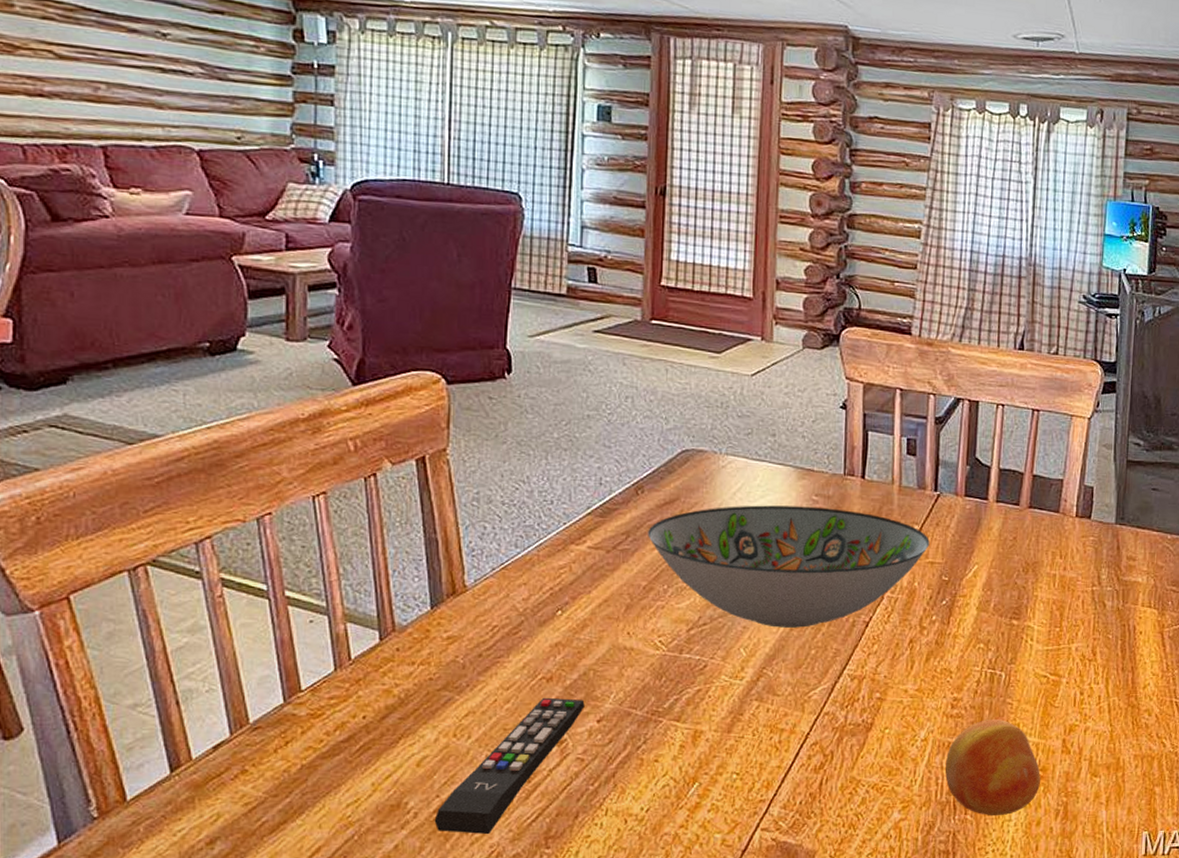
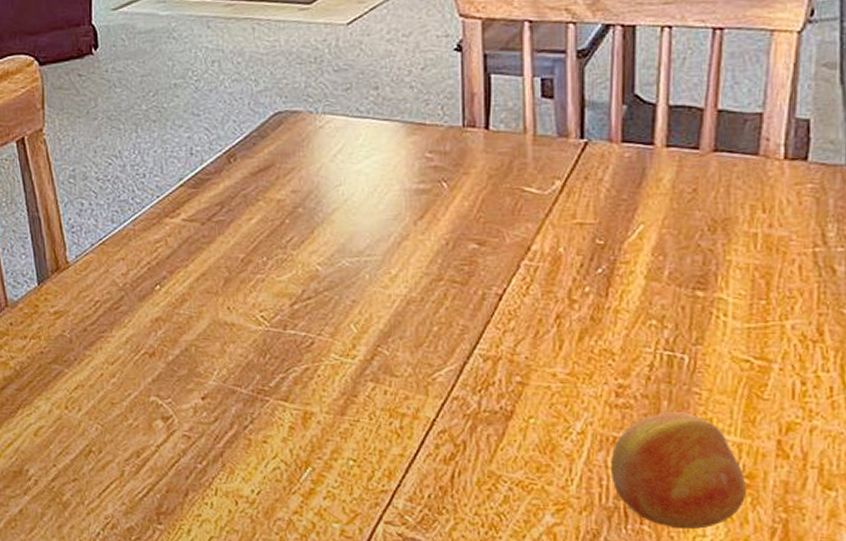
remote control: present [434,697,585,835] -> none [52,372,188,506]
decorative bowl: present [648,505,930,628] -> none [243,165,577,301]

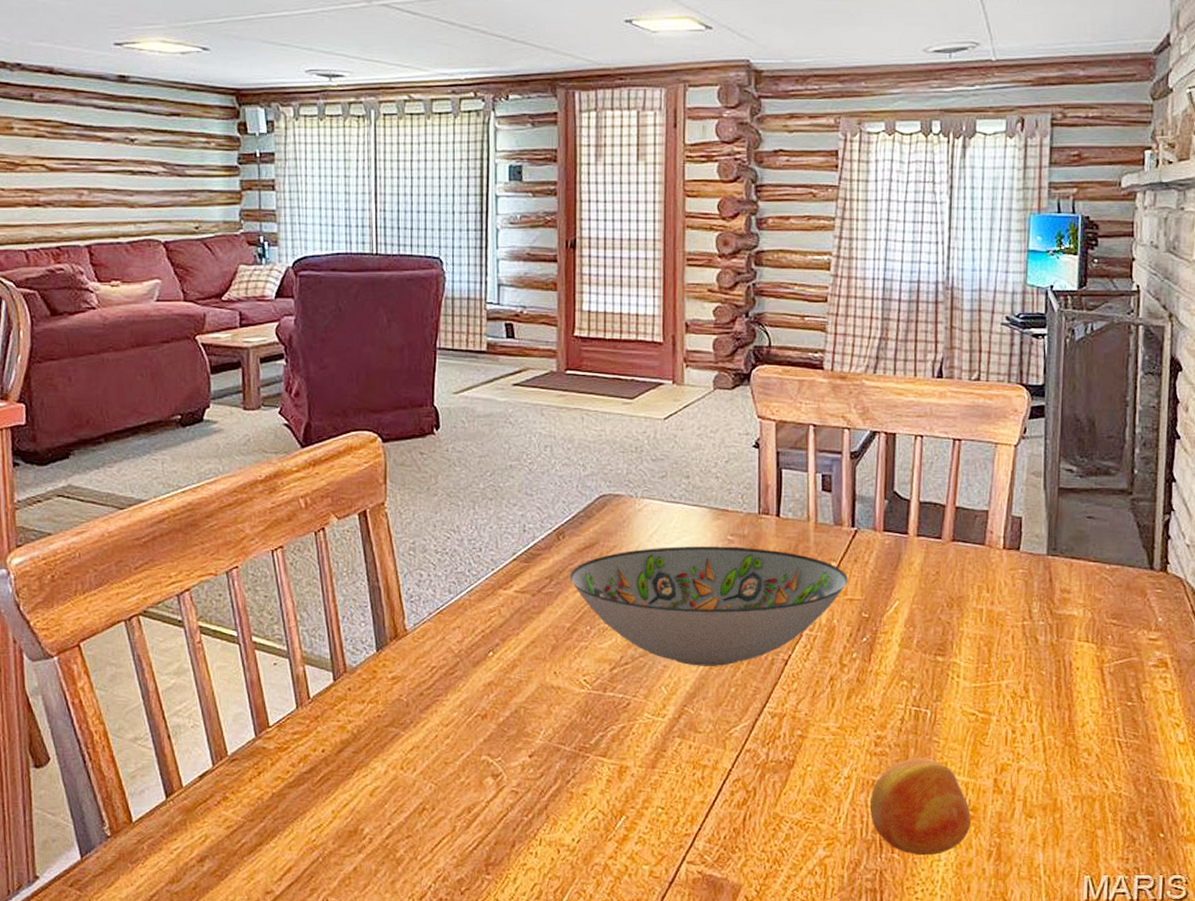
decorative bowl: none [243,165,577,301] -> present [570,546,848,666]

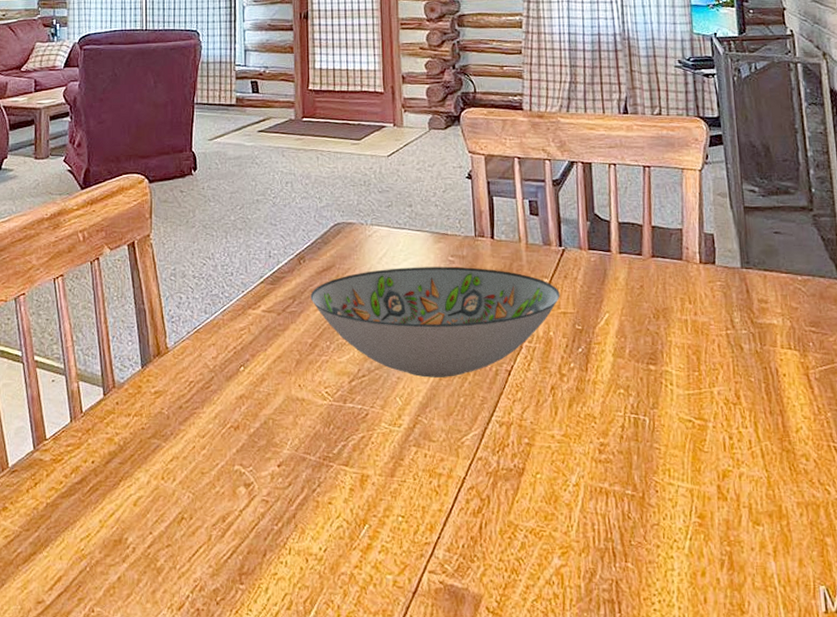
fruit: present [870,758,971,856] -> none [600,465,700,565]

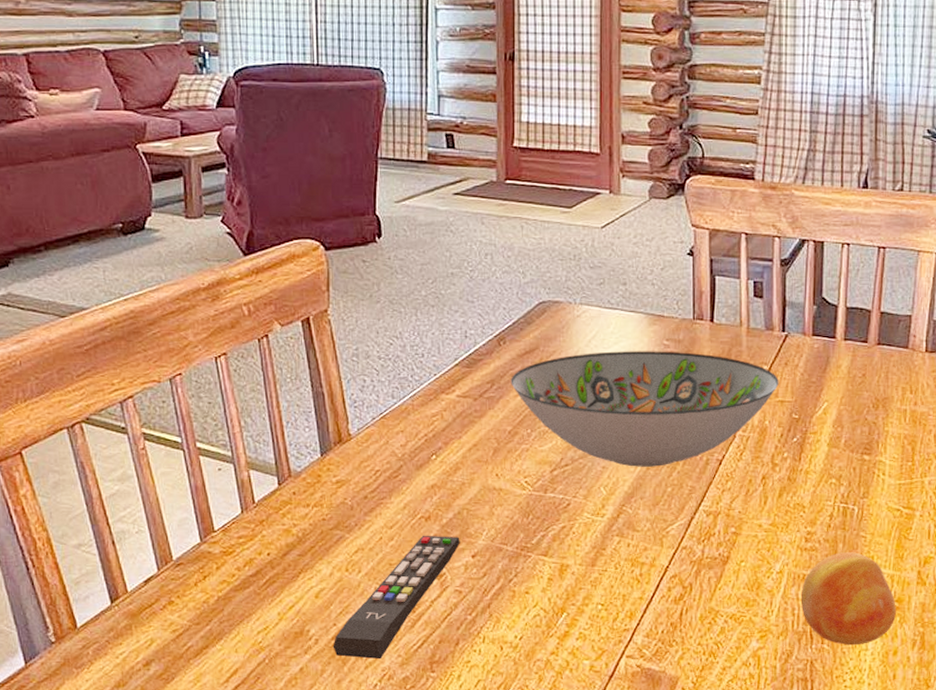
remote control: none [148,444,267,570] -> present [332,535,460,660]
fruit: none [600,465,700,565] -> present [801,552,896,646]

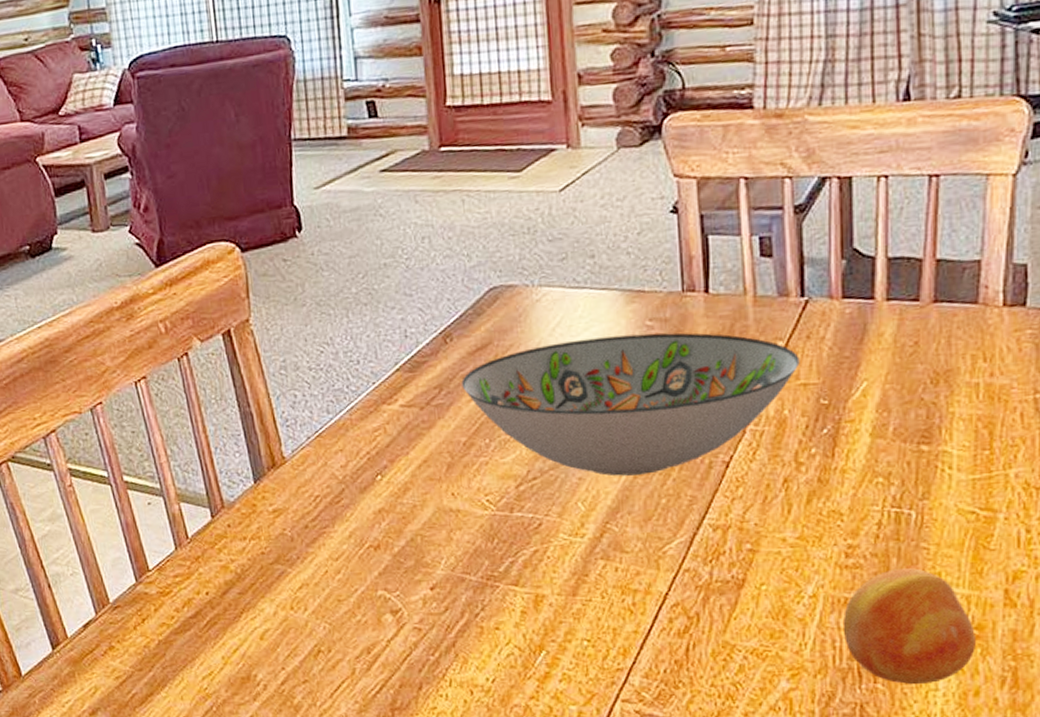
remote control: present [332,535,460,660] -> none [283,566,416,706]

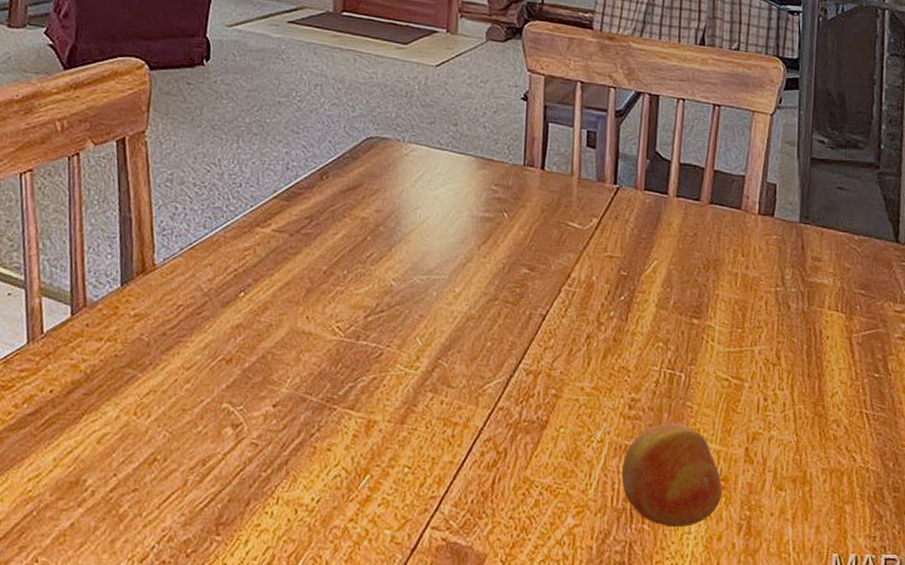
decorative bowl: present [461,332,800,477] -> none [330,193,609,319]

